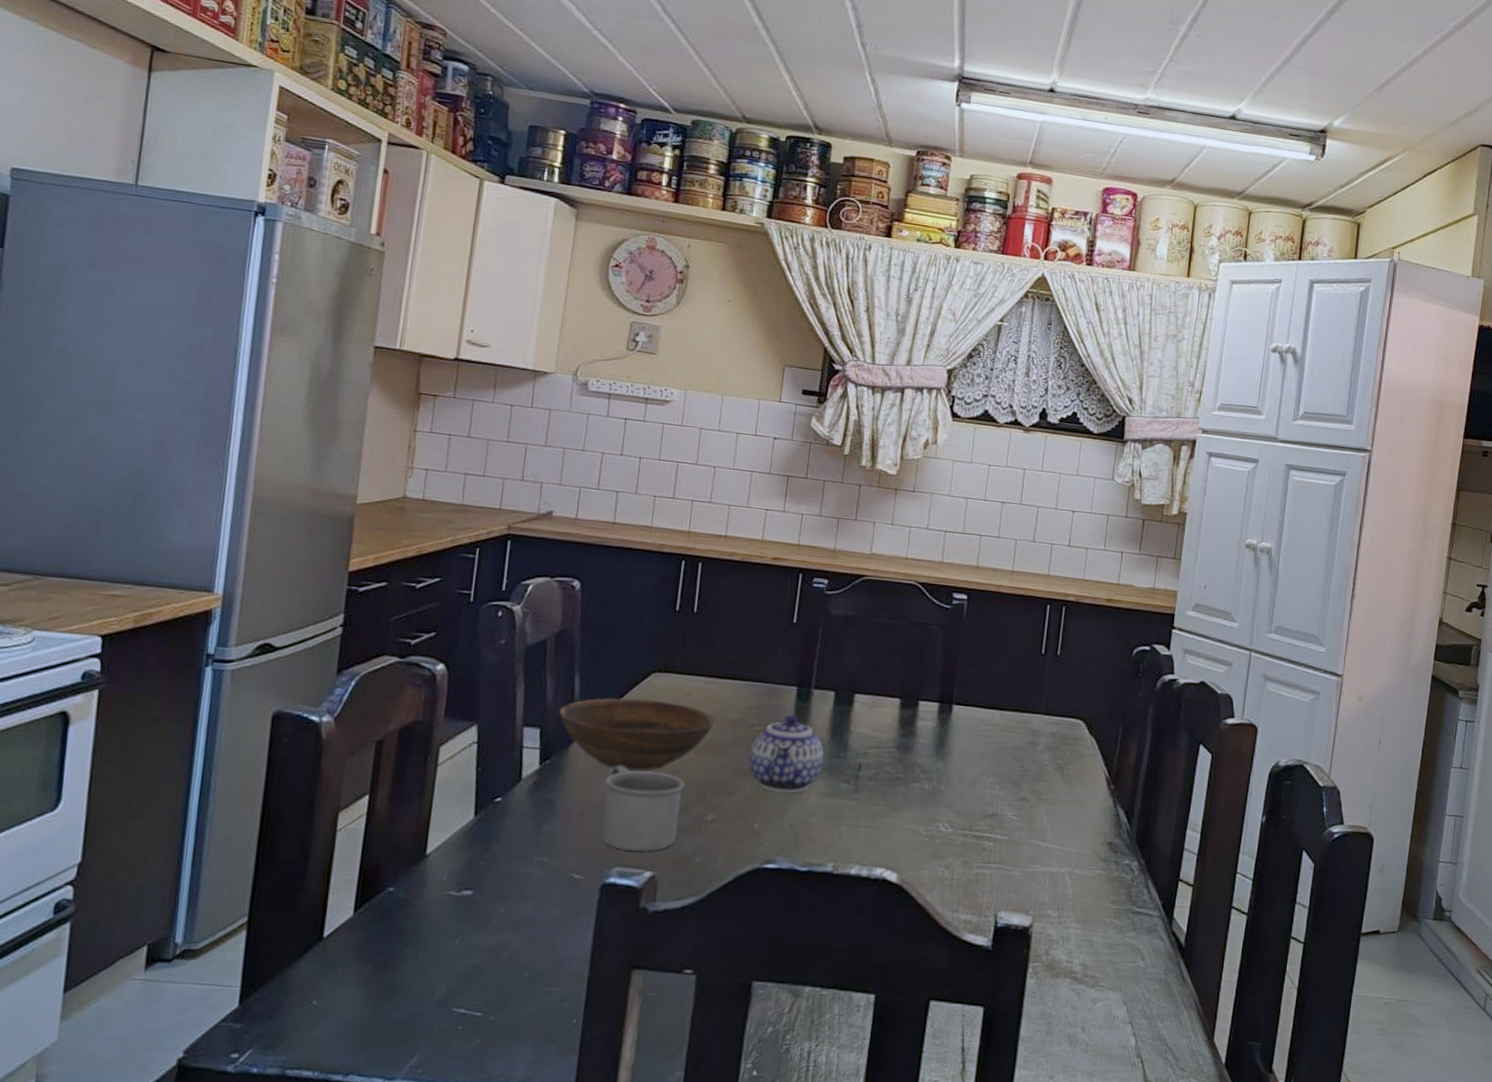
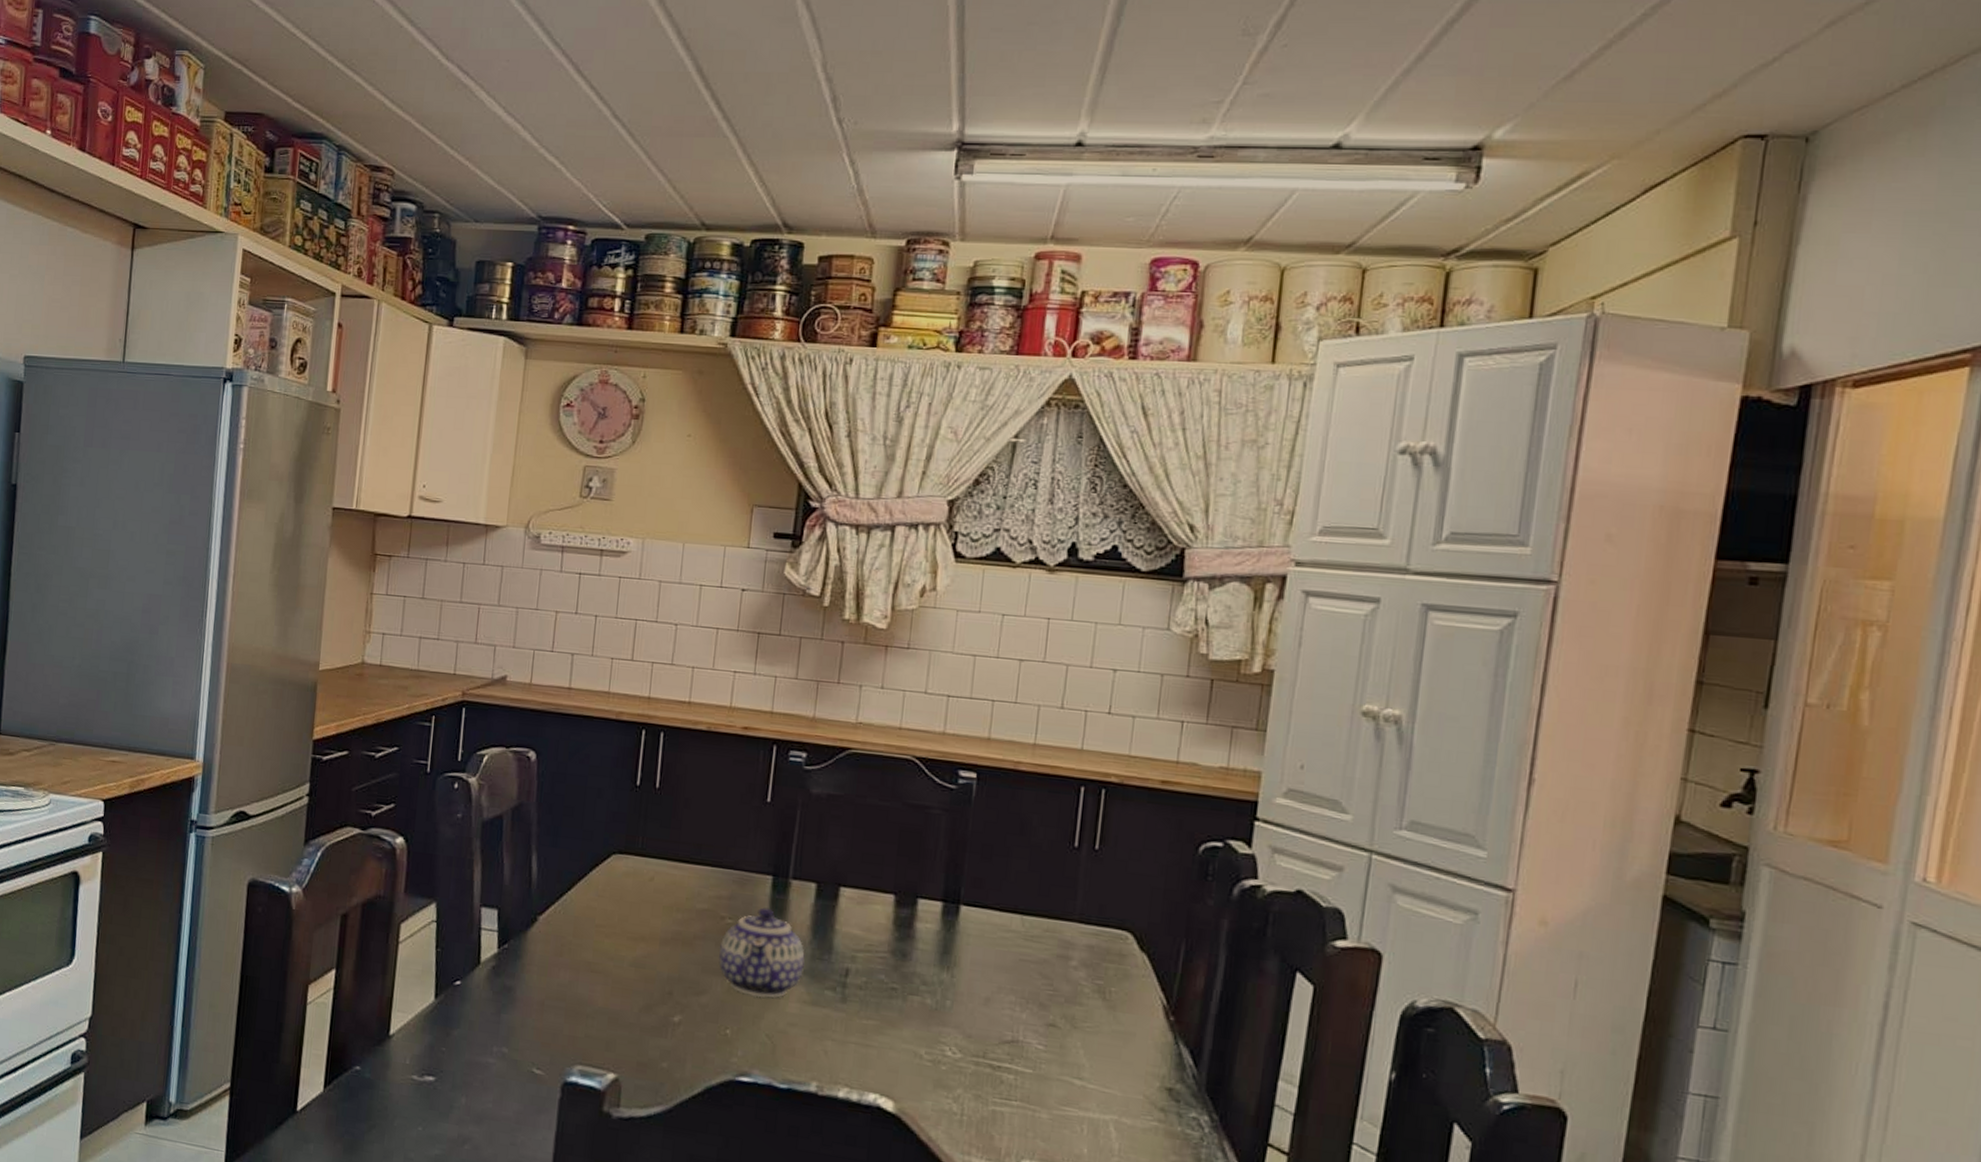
bowl: present [559,697,716,771] -> none [516,879,682,962]
mug: present [600,765,685,852] -> none [561,954,649,1051]

